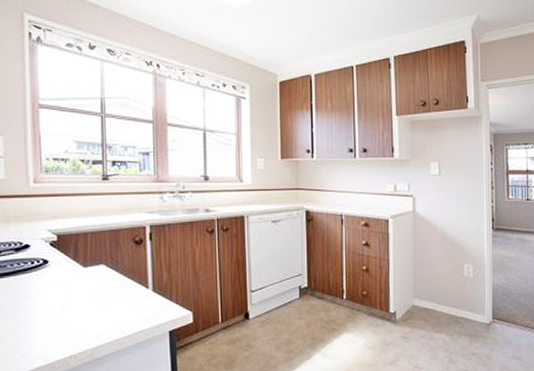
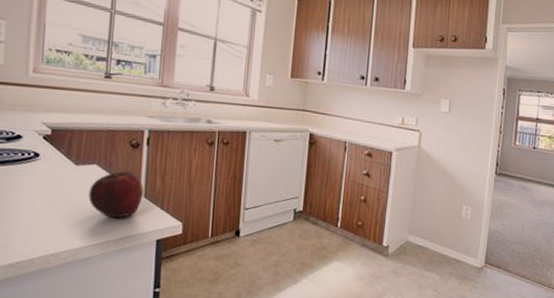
fruit: none [99,267,152,315] -> present [88,171,144,219]

